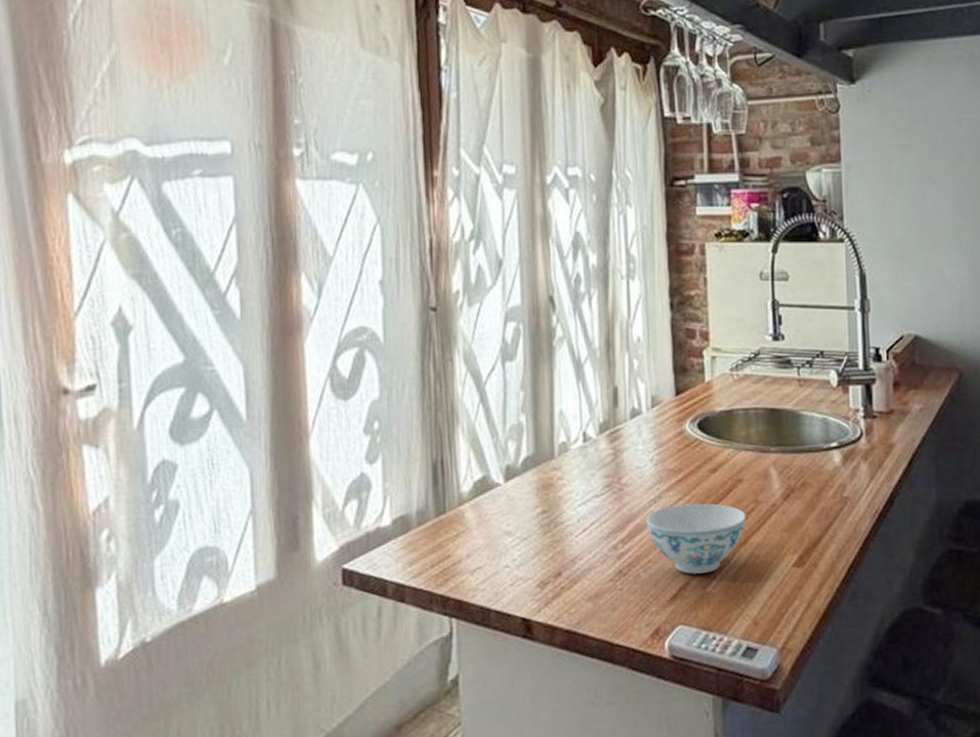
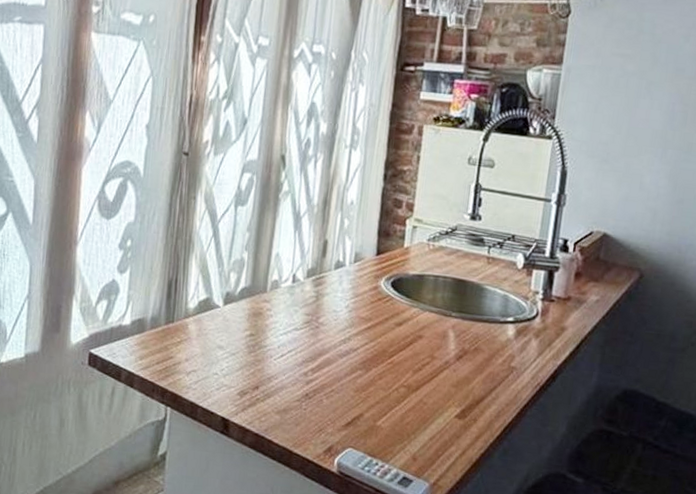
bowl: present [646,503,746,574] -> none [334,348,421,409]

